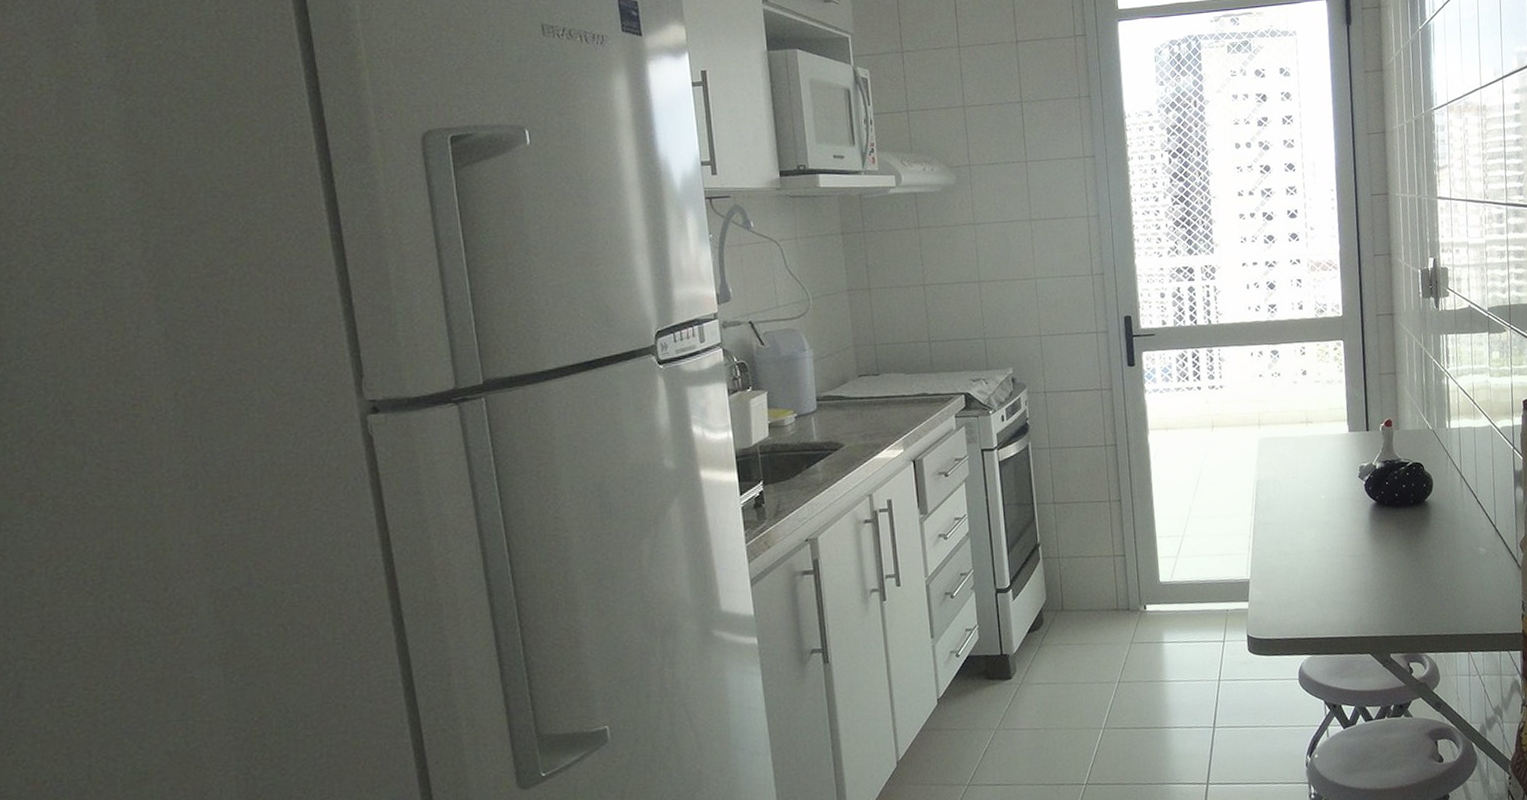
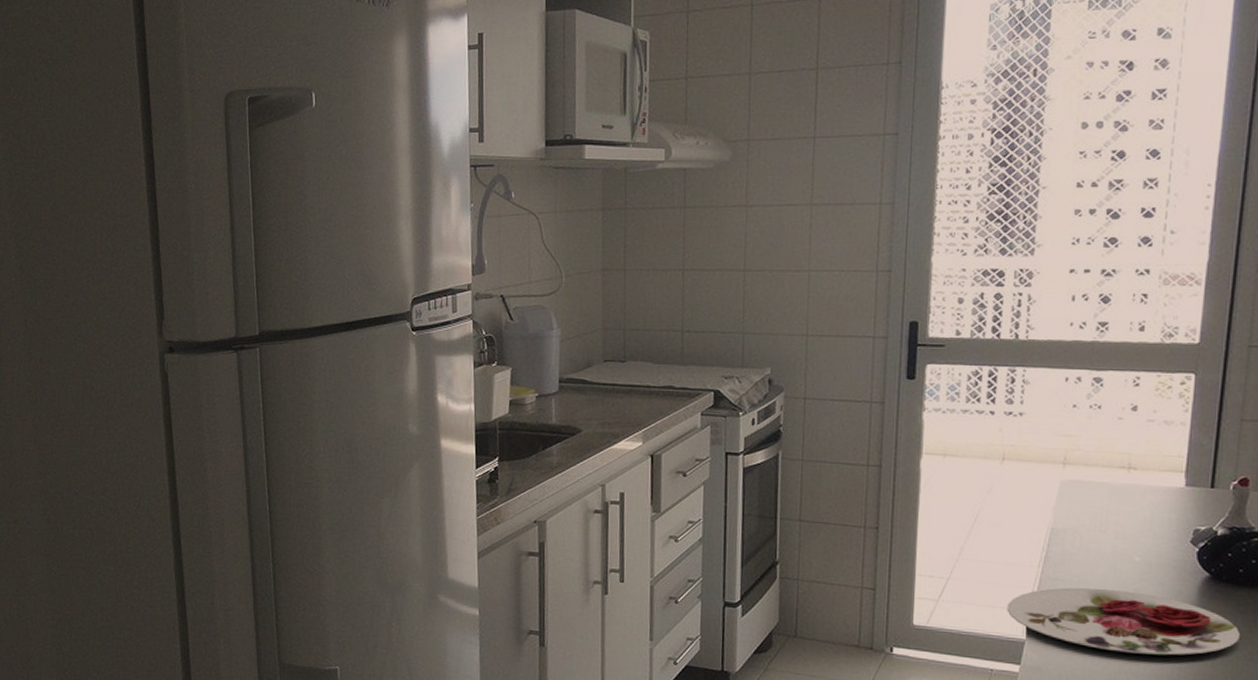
plate: none [1231,524,1404,577] -> present [1006,587,1241,656]

